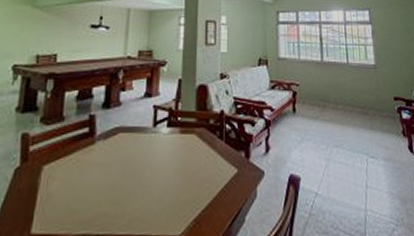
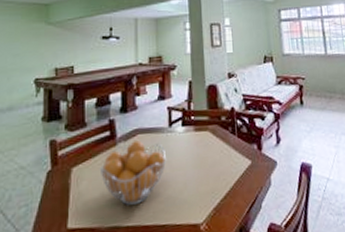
fruit basket: none [73,140,147,211] -> present [99,140,166,205]

